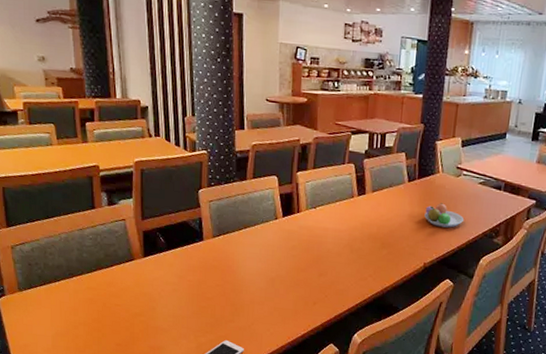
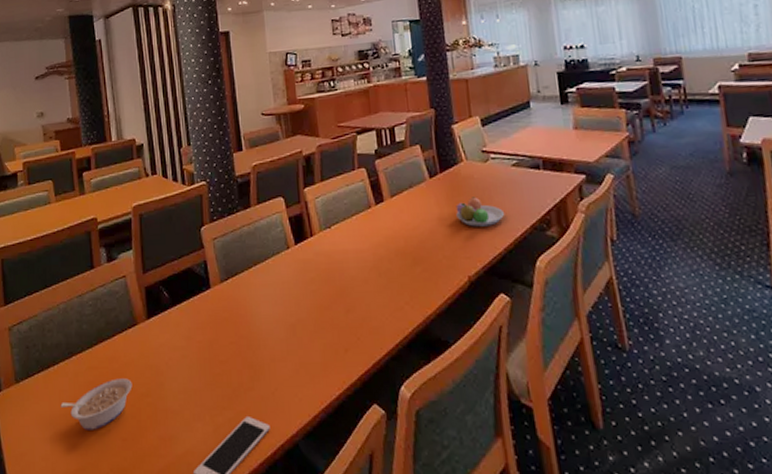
legume: none [61,299,128,335] -> present [60,378,132,430]

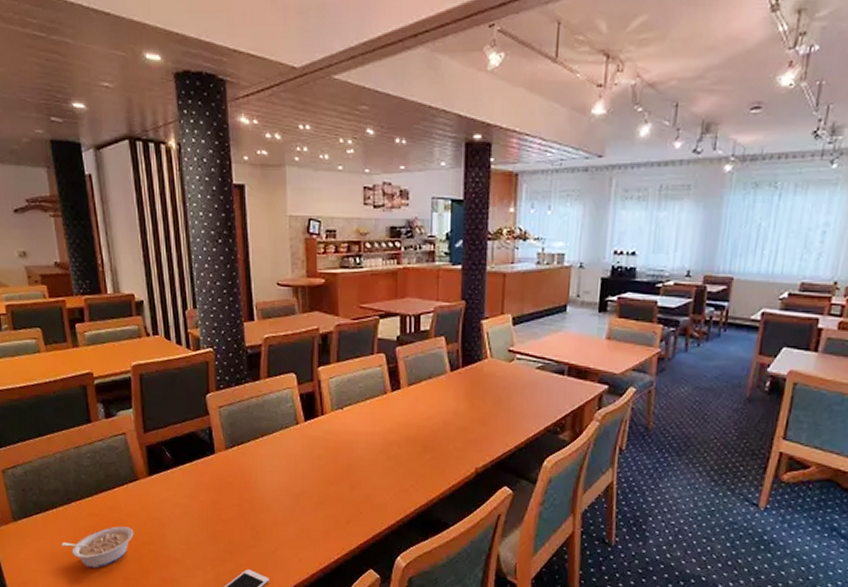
fruit bowl: present [455,197,505,227] -> none [472,394,522,424]

